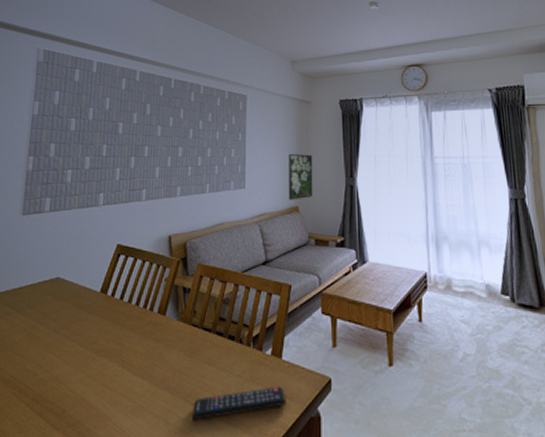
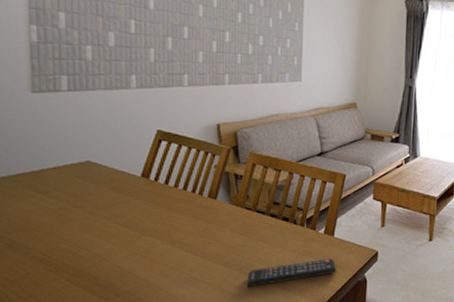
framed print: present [289,154,313,200] -> none [347,50,374,97]

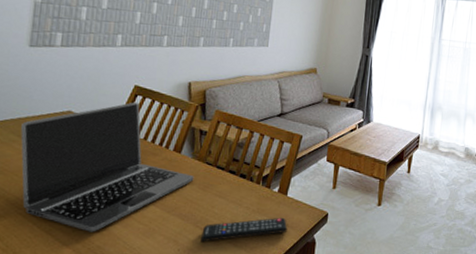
laptop: none [37,148,233,284] -> present [20,102,194,232]

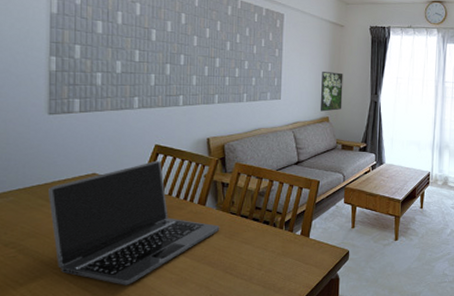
remote control: present [201,217,288,242] -> none [231,258,312,287]
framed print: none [309,20,335,63] -> present [321,72,343,112]

